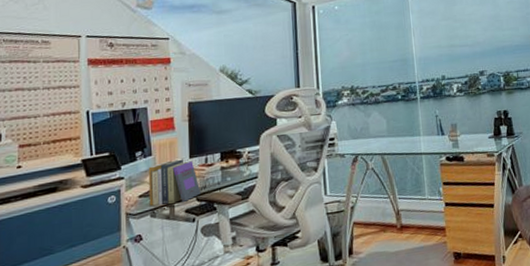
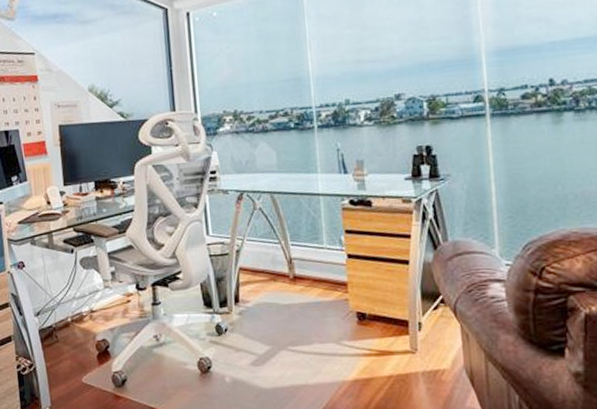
books: present [148,159,201,207] -> none [24,186,78,234]

